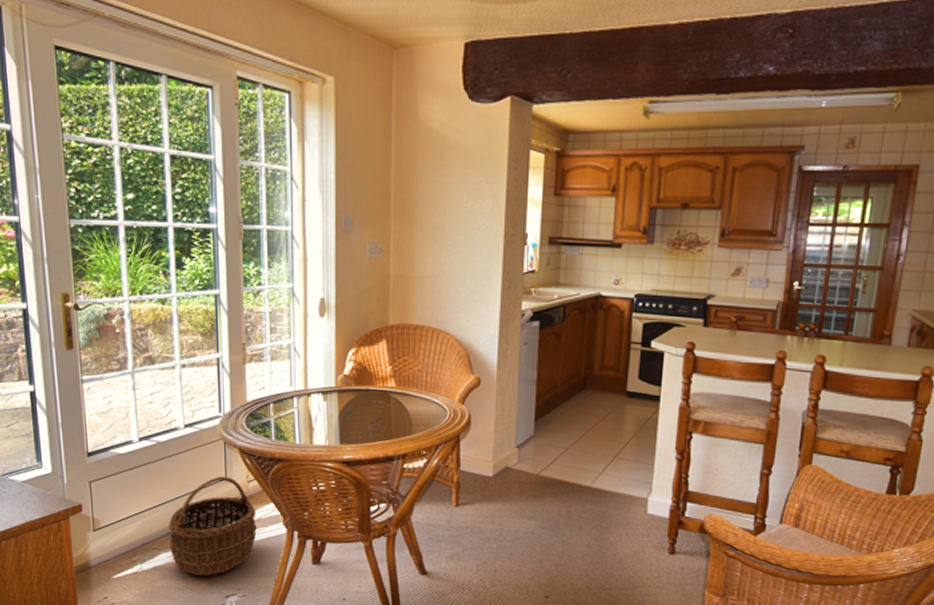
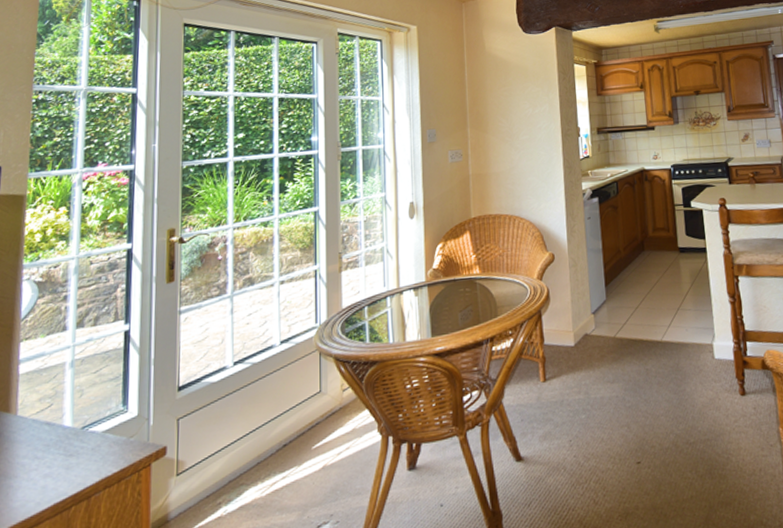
wicker basket: present [169,476,257,576] -> none [259,388,351,508]

